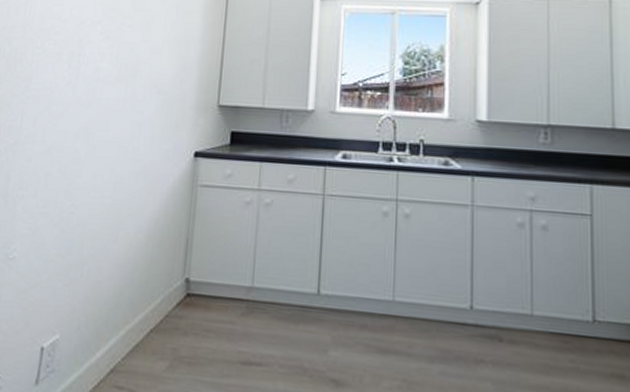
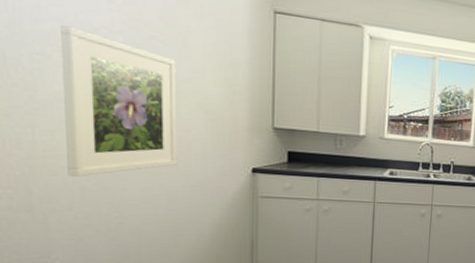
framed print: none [39,22,139,163] -> present [61,25,177,177]

